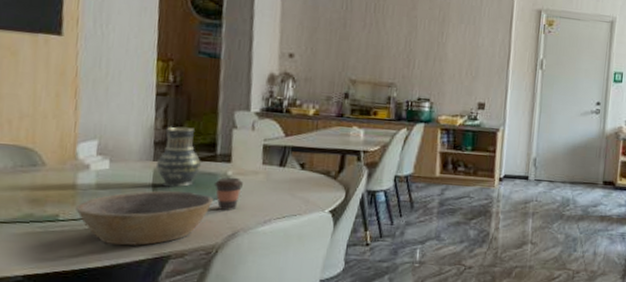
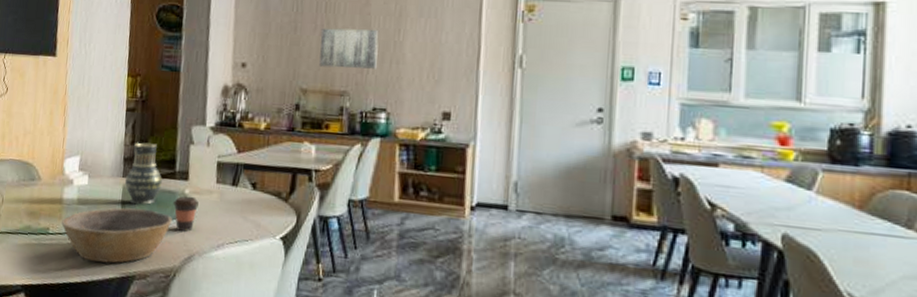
wall art: none [368,26,425,65] -> present [319,28,379,69]

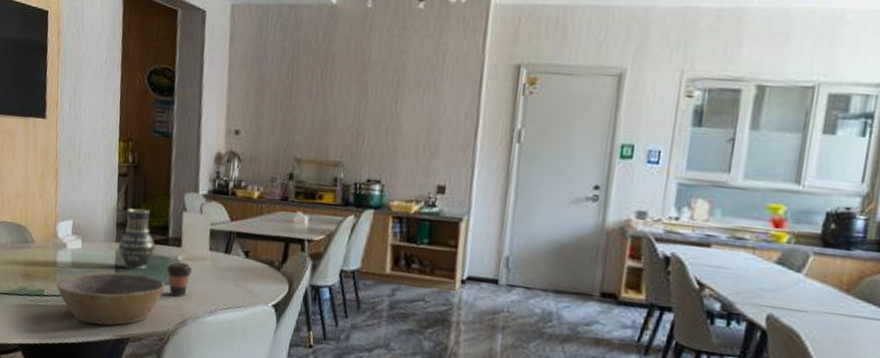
wall art: present [319,28,379,69] -> none [314,96,376,140]

